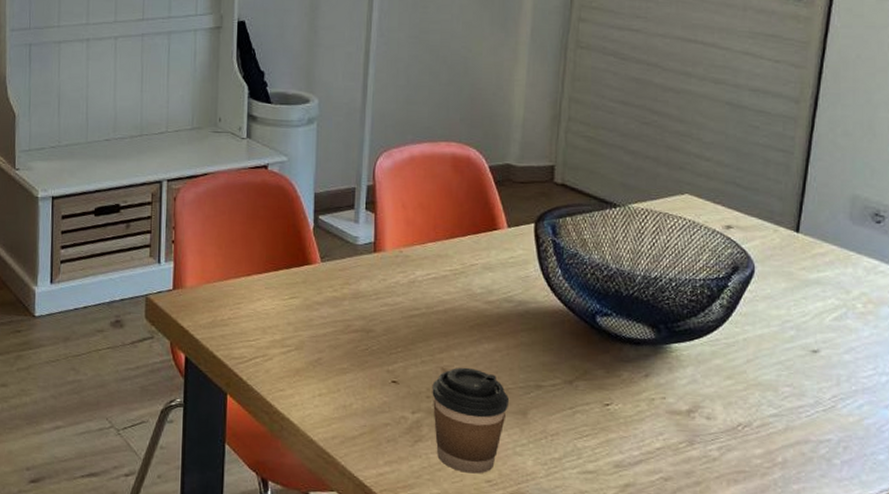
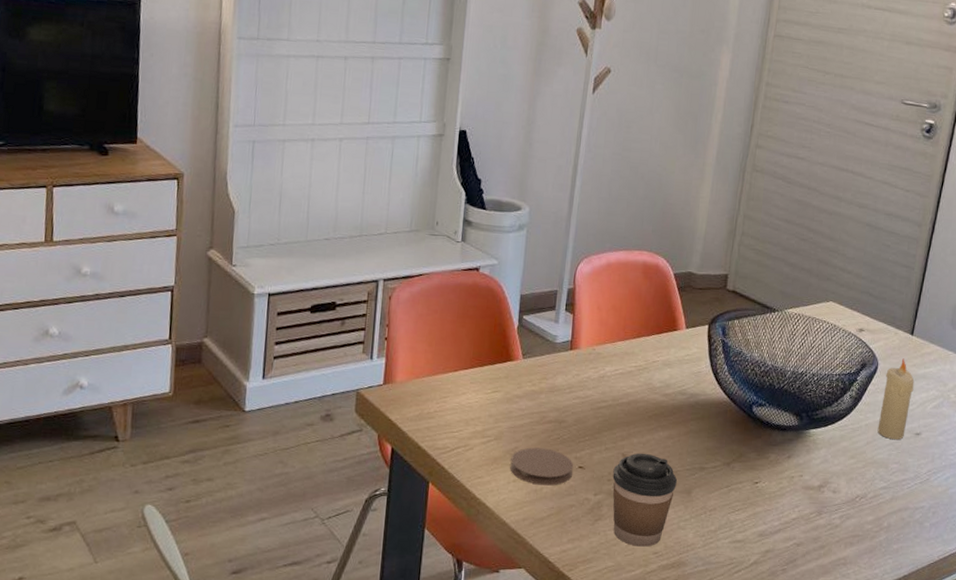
coaster: none [314,359,386,401] -> present [510,447,574,486]
candle: none [760,260,805,358] -> present [877,358,915,440]

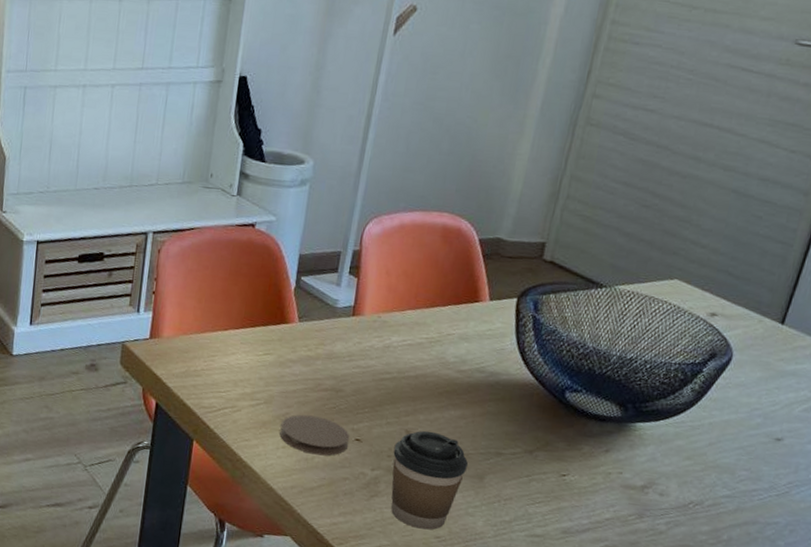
candle: present [877,358,915,440] -> none [724,350,781,444]

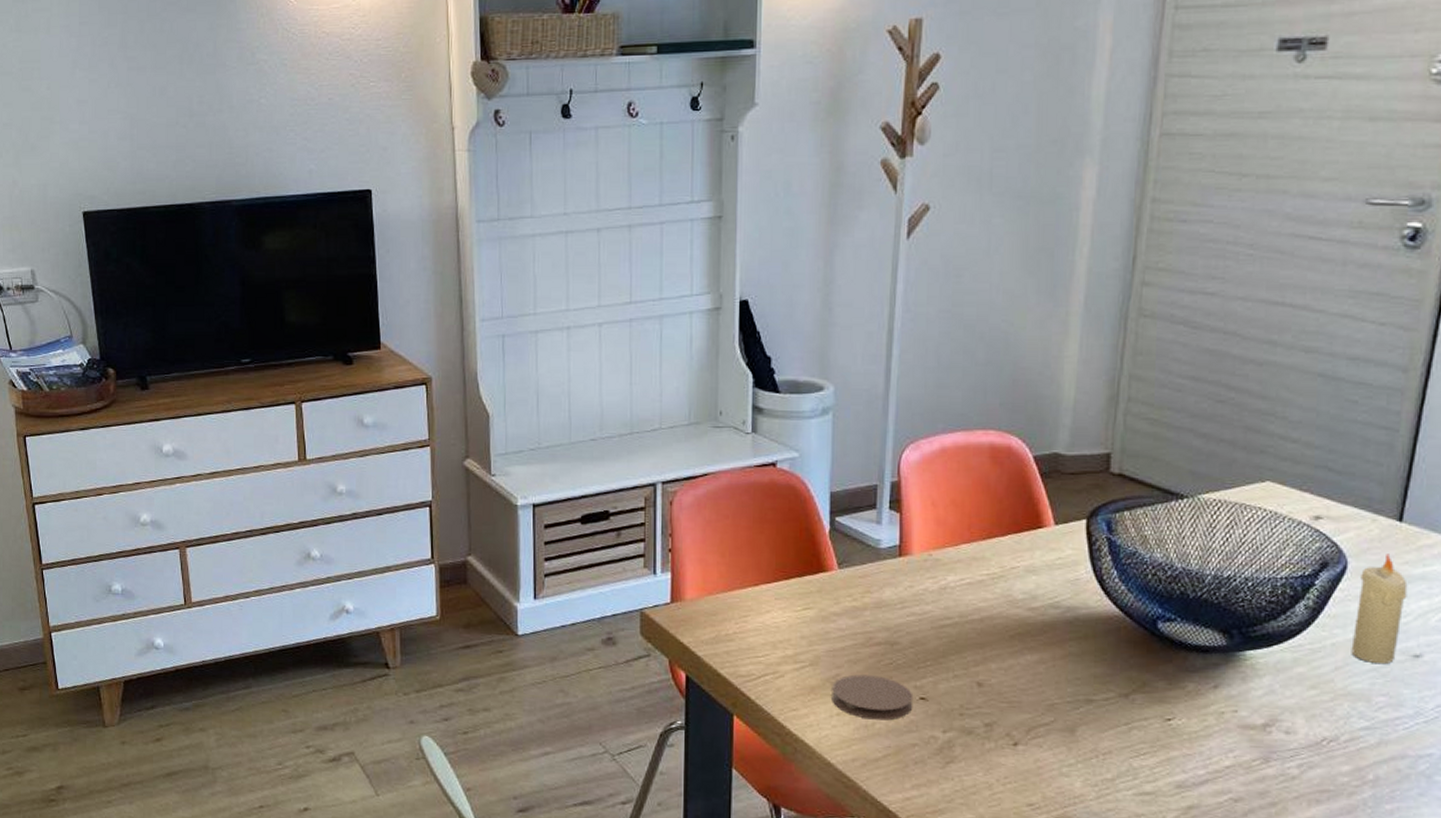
coffee cup: present [391,430,469,530] -> none [966,681,1055,797]
candle: none [724,350,781,444] -> present [1351,554,1408,665]

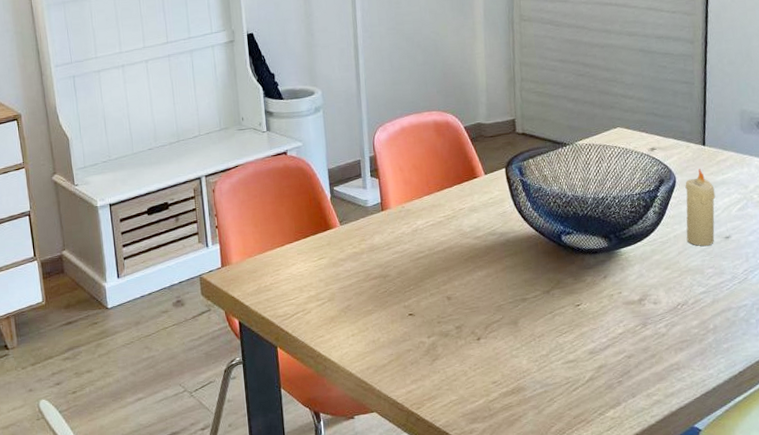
coaster: present [832,674,914,720] -> none [346,302,405,336]

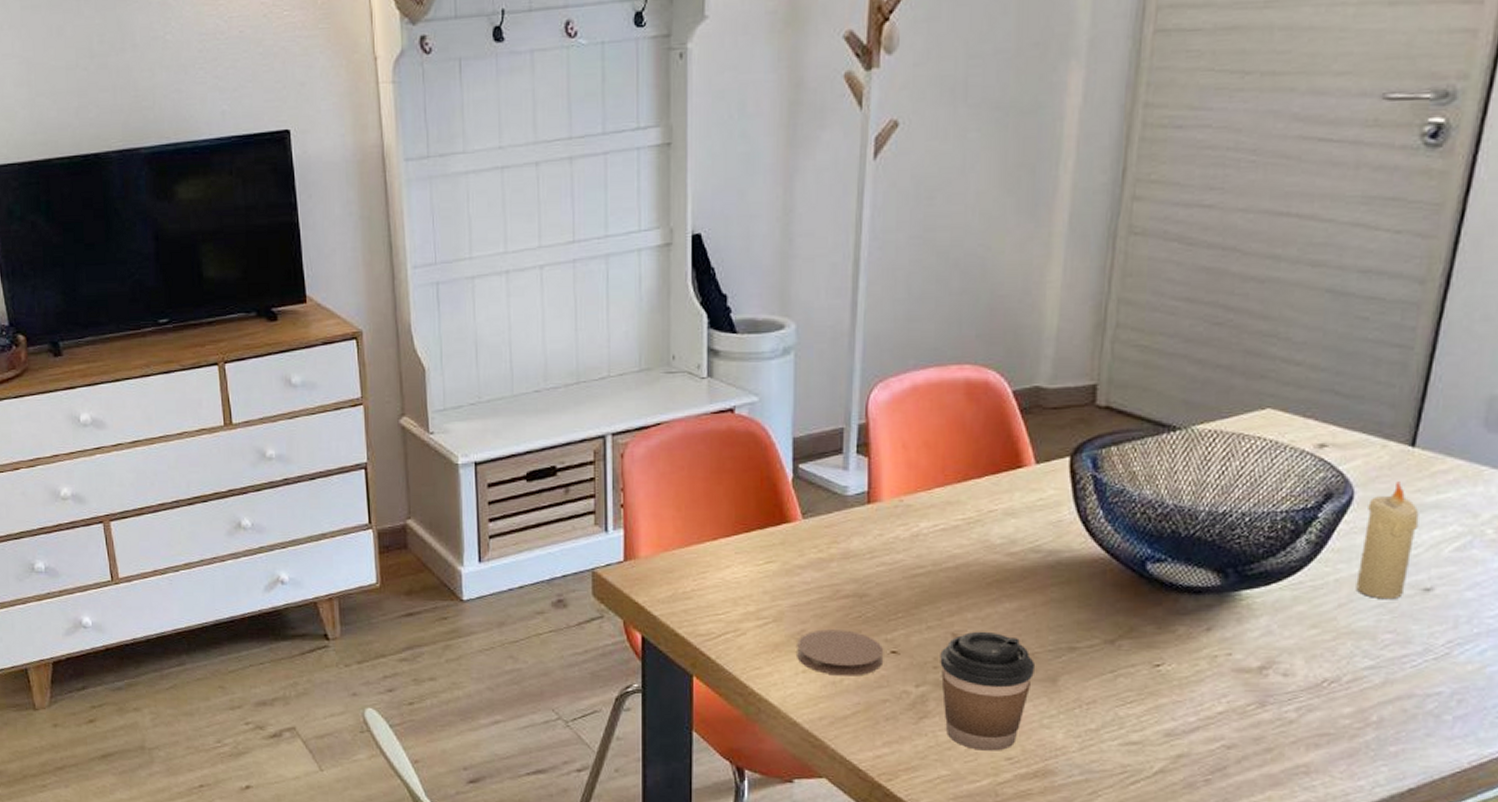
coaster: none [346,302,405,336] -> present [797,629,884,676]
coffee cup: none [441,293,503,379] -> present [940,631,1036,751]

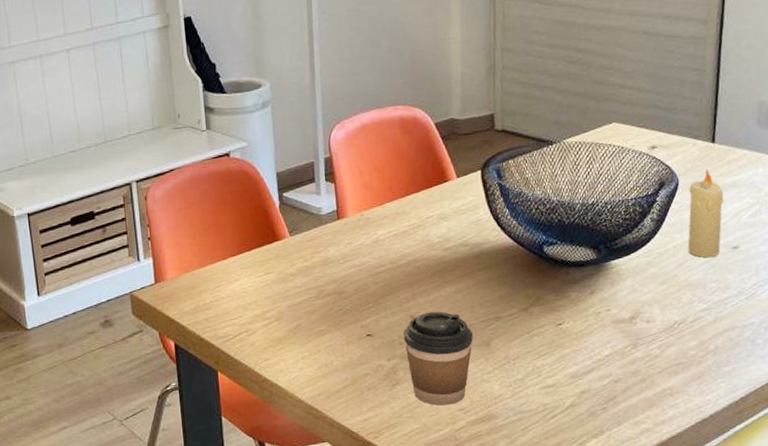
coaster: present [797,629,884,676] -> none [295,321,362,359]

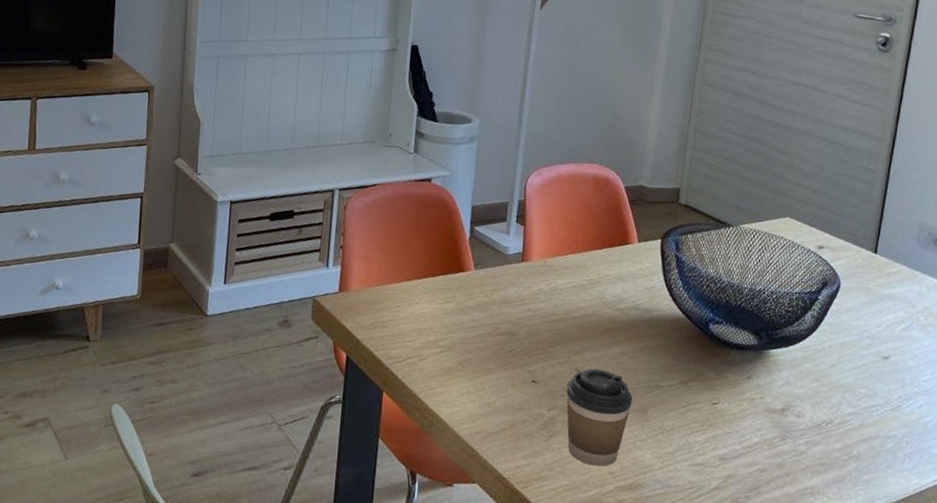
candle: present [687,169,724,258] -> none [842,277,880,364]

